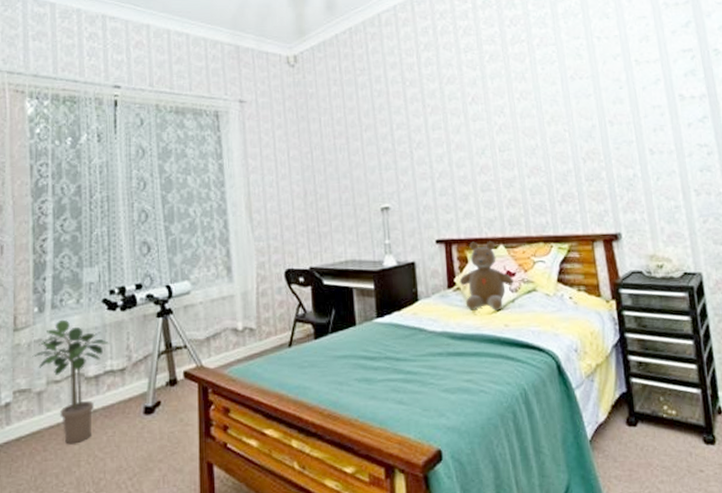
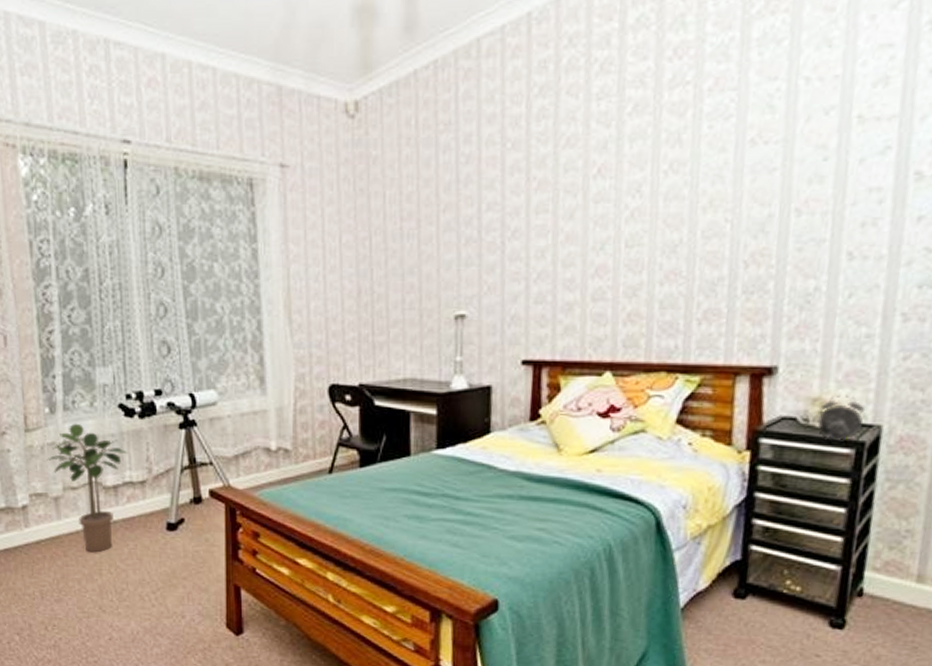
stuffed bear: present [459,241,514,311] -> none [546,365,617,452]
alarm clock: none [656,251,689,286] -> present [817,394,866,439]

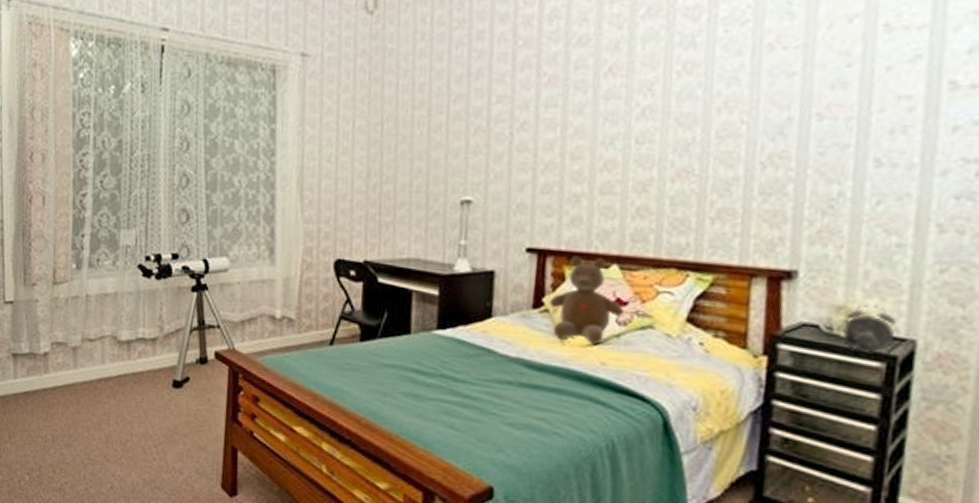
potted plant: present [46,423,127,553] -> none [69,279,142,403]
stuffed bear: none [546,365,617,452] -> present [549,255,624,344]

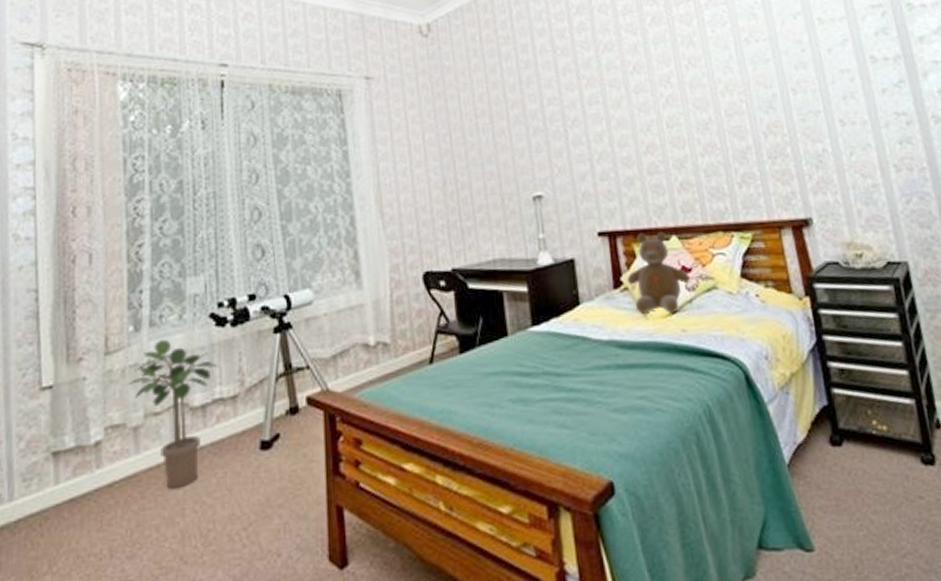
potted plant: none [69,279,142,403] -> present [127,339,218,489]
alarm clock: present [843,304,897,352] -> none [854,237,893,278]

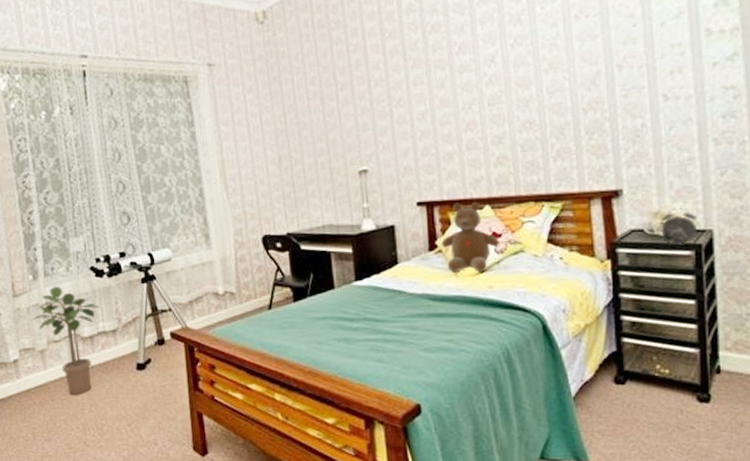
alarm clock: none [854,237,893,278] -> present [661,207,698,244]

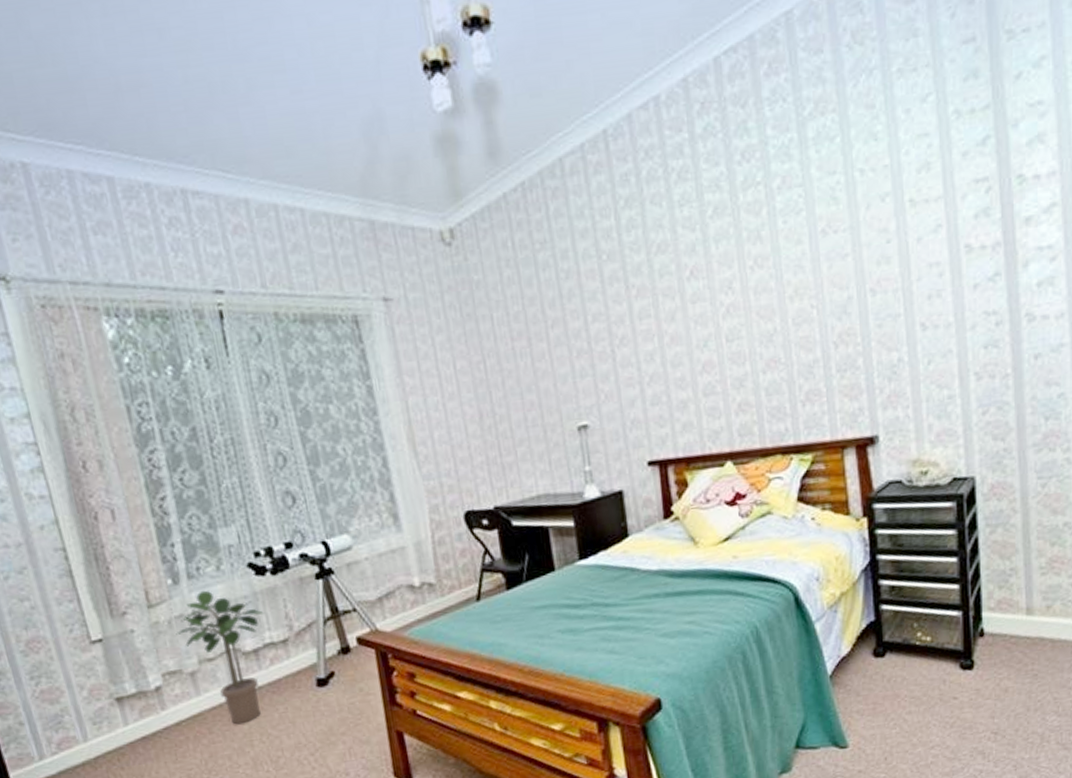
stuffed bear: present [441,201,499,272] -> none [678,457,744,542]
alarm clock: present [661,207,698,244] -> none [920,453,959,495]

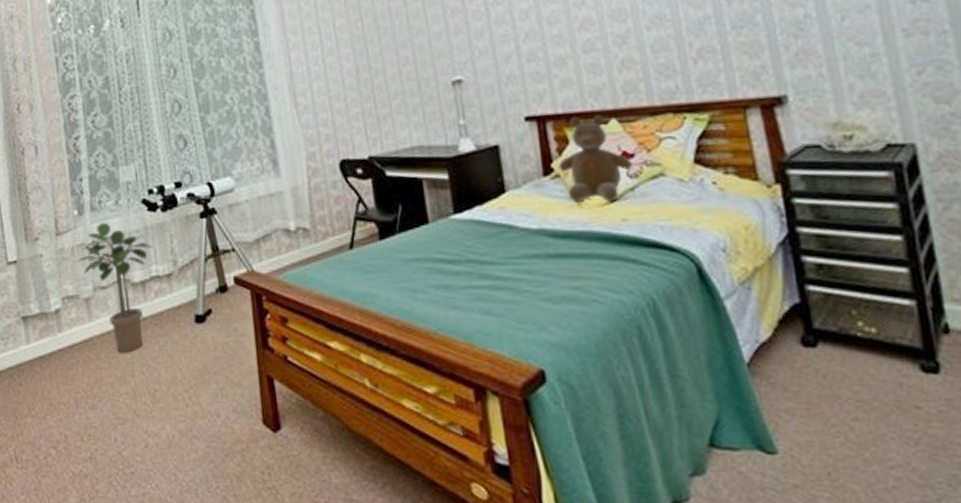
stuffed bear: none [678,457,744,542] -> present [558,114,632,202]

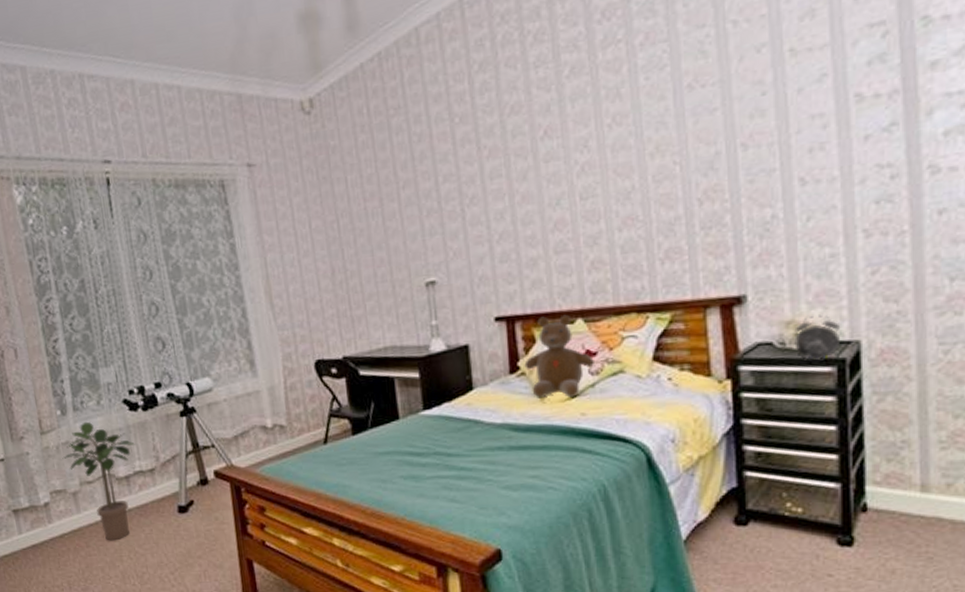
alarm clock: none [842,116,895,163] -> present [794,314,841,359]

